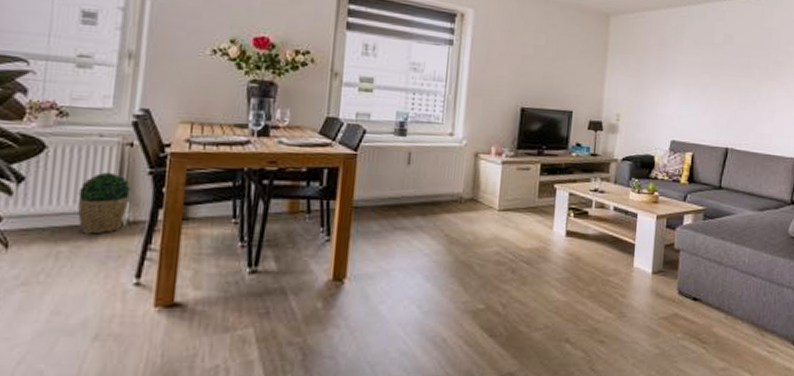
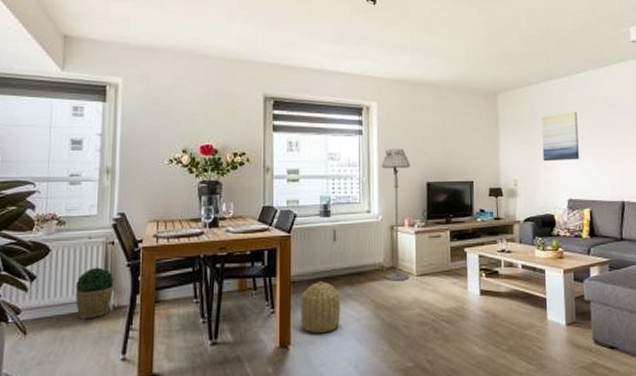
basket: none [361,208,409,268] -> present [301,280,340,334]
floor lamp: none [464,65,505,215] -> present [381,149,410,281]
wall art: none [650,45,693,99] -> present [541,111,579,162]

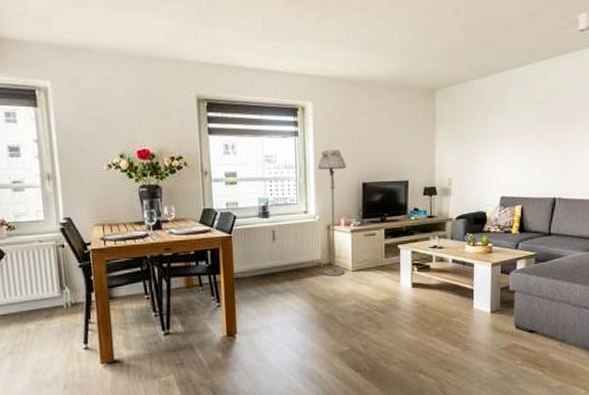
potted plant: present [75,267,114,320] -> none [33,268,70,315]
basket: present [301,280,340,334] -> none [244,277,282,324]
wall art: present [541,111,579,162] -> none [478,107,517,160]

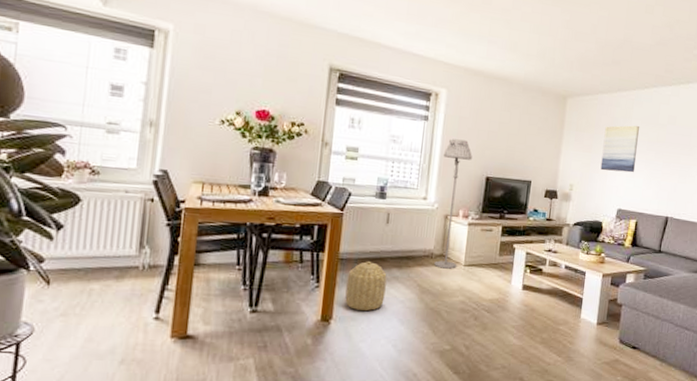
basket: none [244,277,282,324] -> present [345,260,387,311]
wall art: none [478,107,517,160] -> present [600,125,640,173]

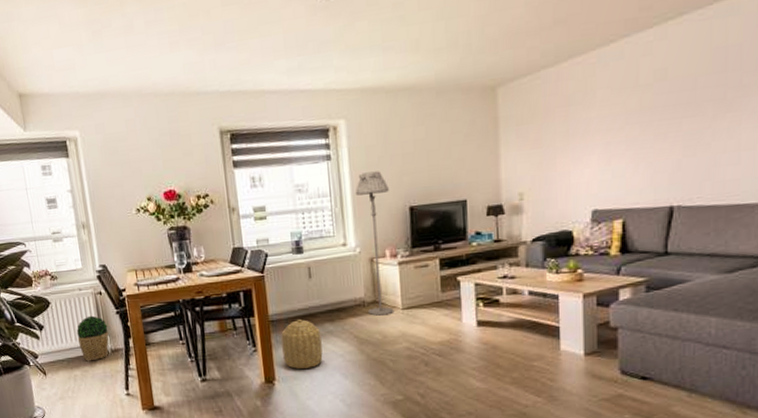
potted plant: none [106,222,152,276] -> present [76,315,109,362]
wall art: present [600,125,640,173] -> none [557,95,611,167]

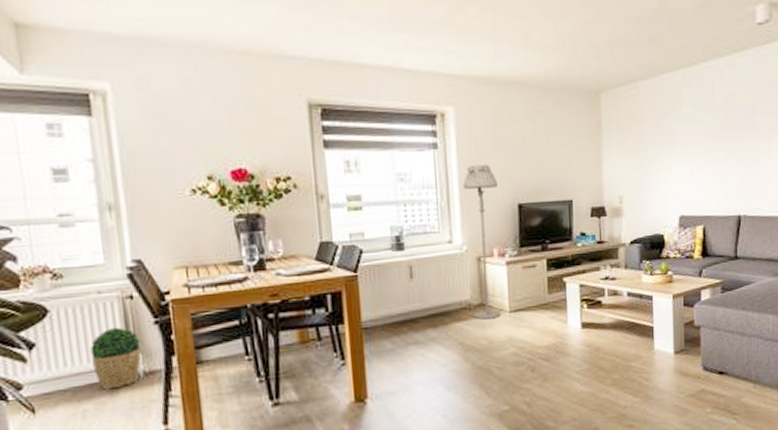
basket: present [281,318,323,370] -> none [376,324,424,384]

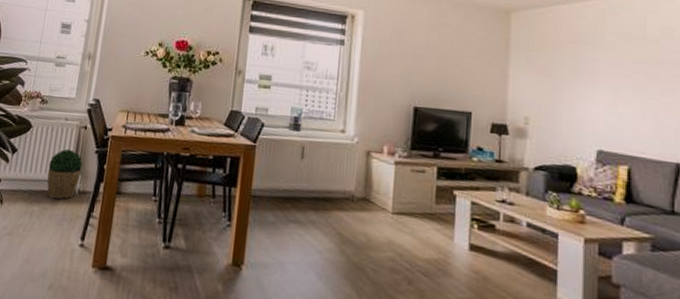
floor lamp: present [462,164,502,320] -> none [356,64,396,217]

